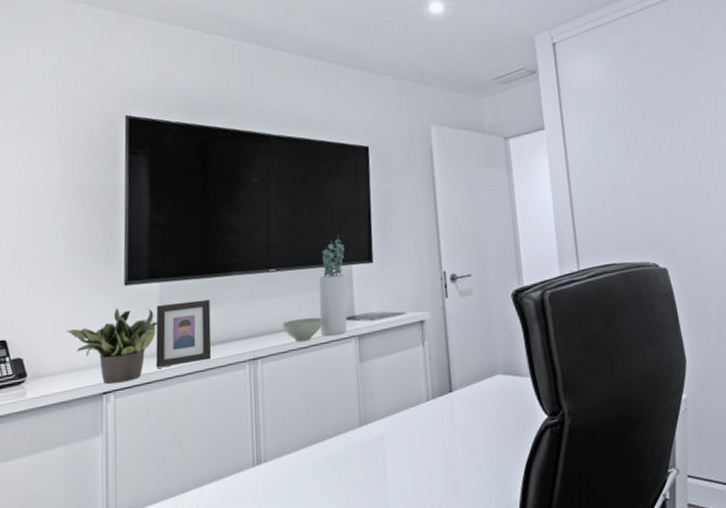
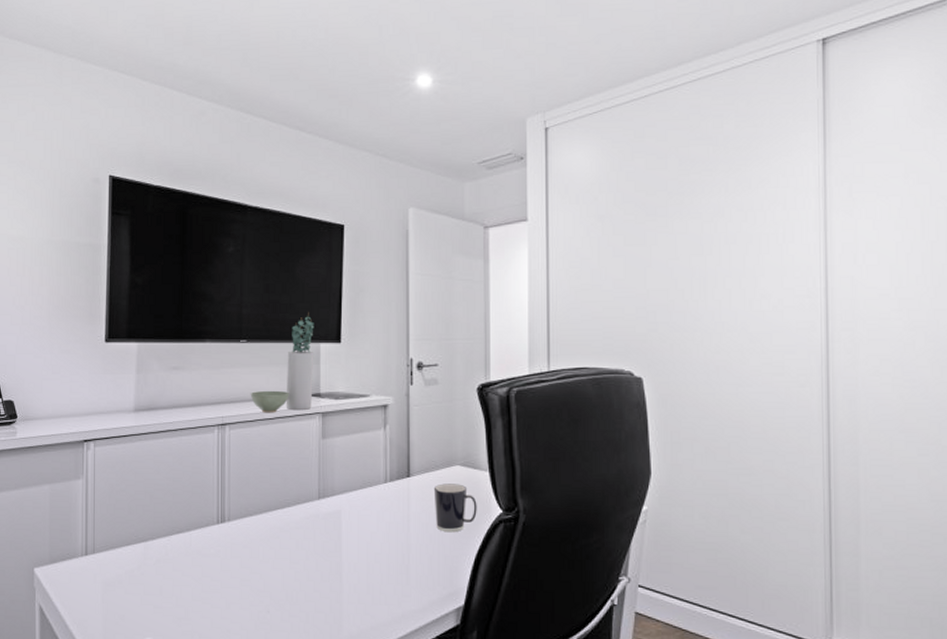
potted plant: present [66,307,158,385] -> none [52,362,135,434]
picture frame: present [156,299,212,368] -> none [132,363,184,423]
mug: none [477,393,523,445] -> present [433,483,477,533]

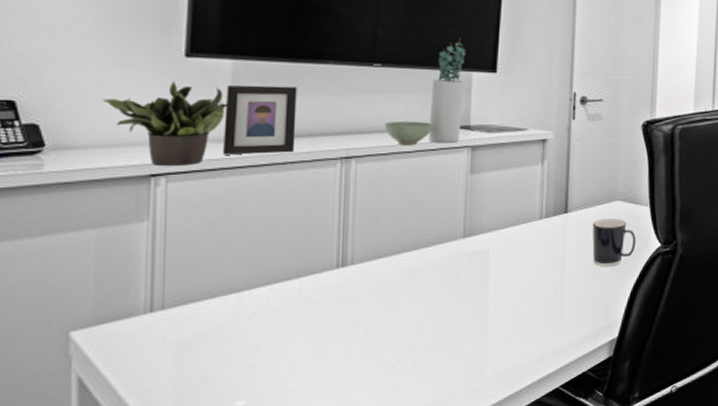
potted plant: none [52,362,135,434] -> present [102,80,228,167]
picture frame: none [132,363,184,423] -> present [223,85,297,155]

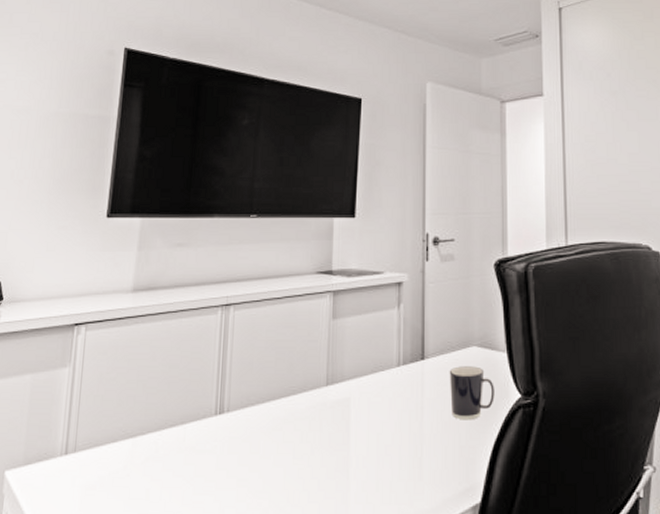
potted plant: present [102,80,228,167] -> none [45,239,136,317]
picture frame: present [223,85,297,155] -> none [129,240,189,304]
bowl: present [384,120,433,146] -> none [258,268,300,292]
vase: present [428,38,466,144] -> none [295,186,328,289]

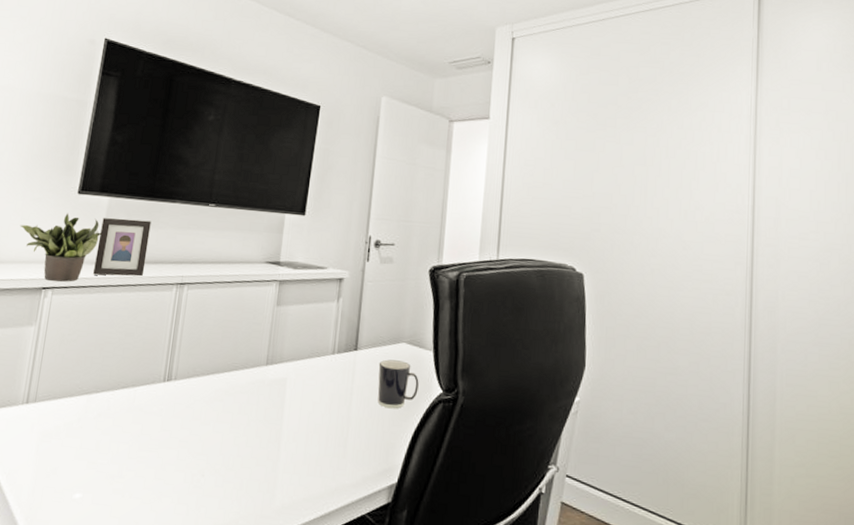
potted plant: none [45,239,136,317] -> present [19,212,102,283]
picture frame: none [129,240,189,304] -> present [93,218,151,277]

